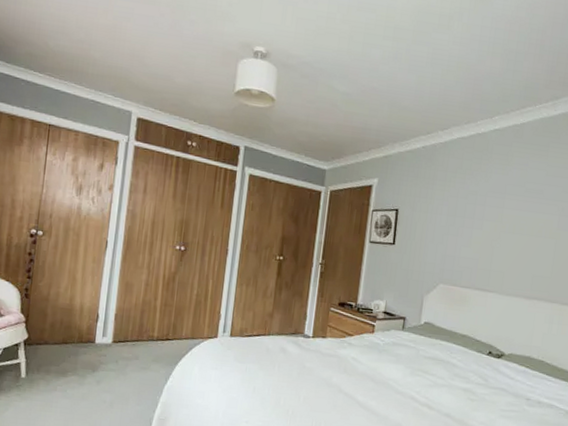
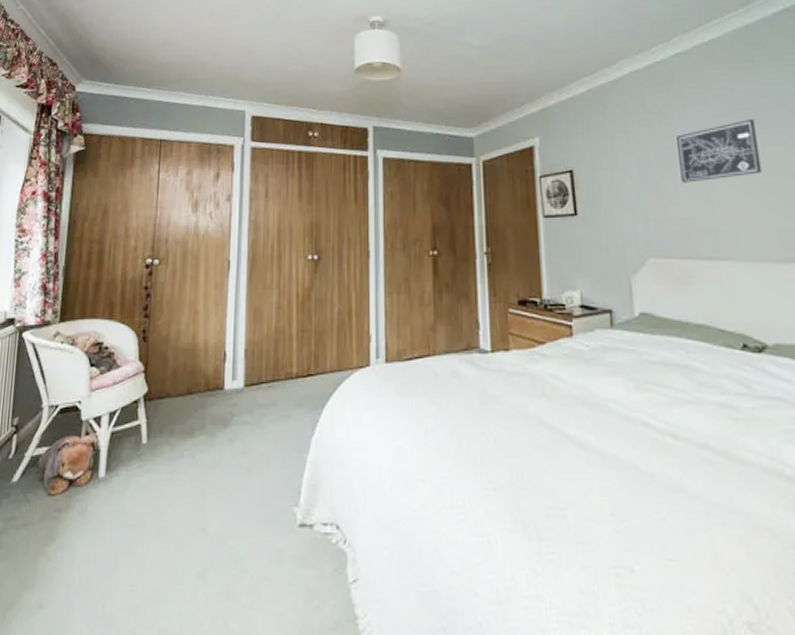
wall art: none [475,191,538,233] -> present [677,119,762,183]

